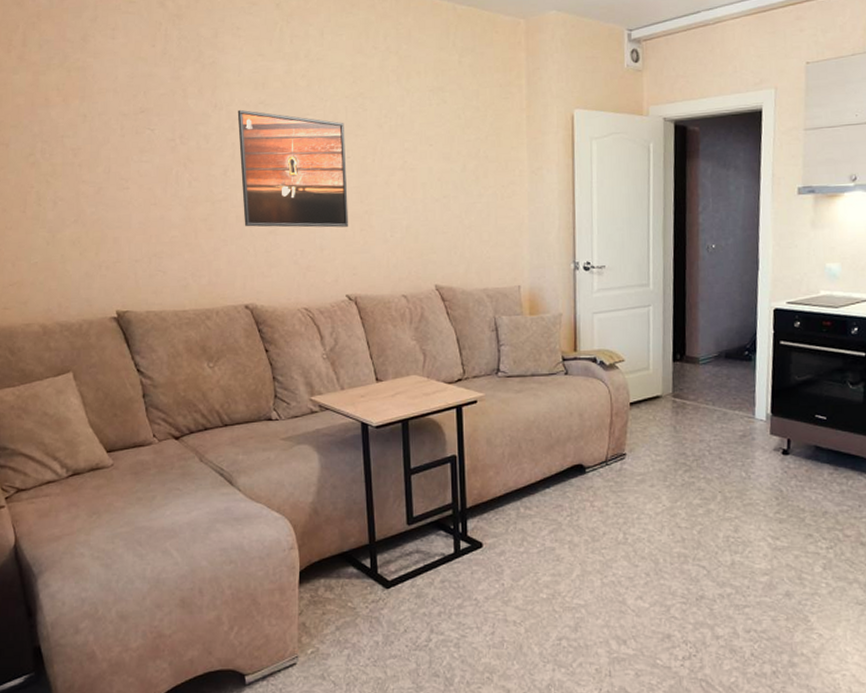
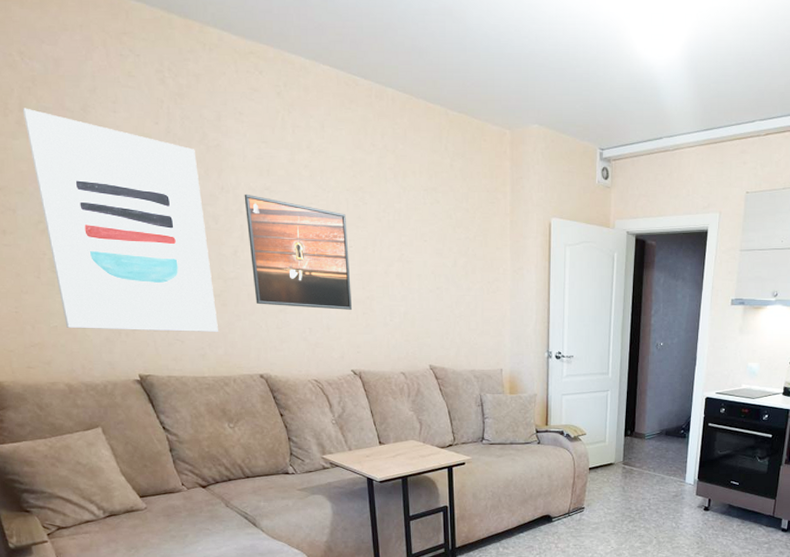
wall art: none [25,42,203,264] -> present [22,108,218,332]

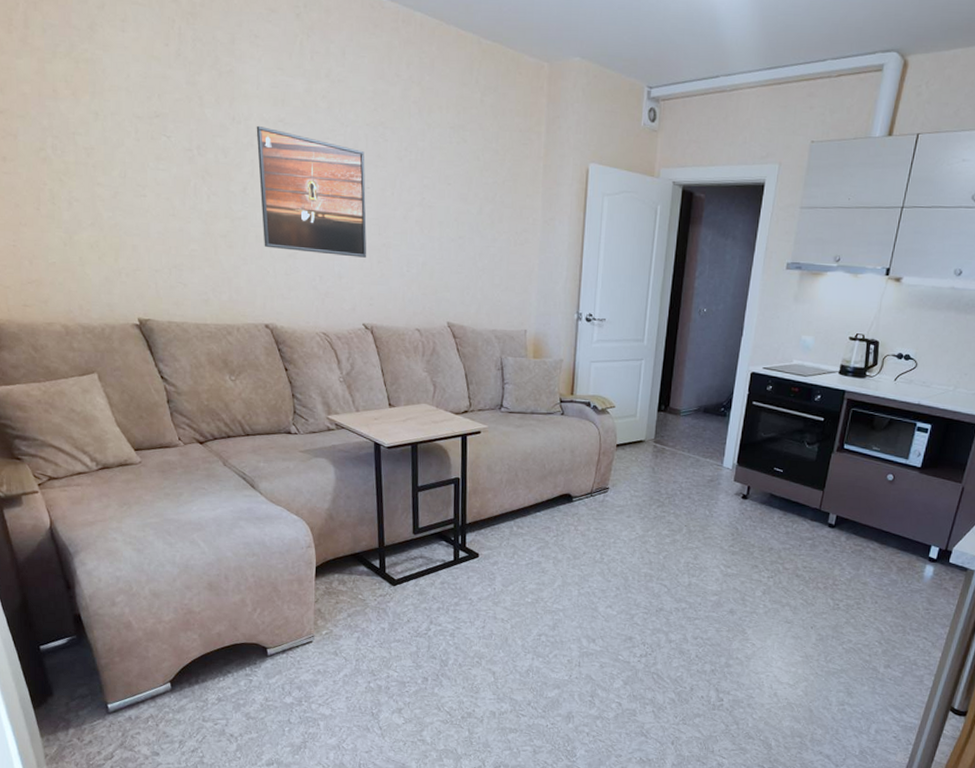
wall art: present [22,108,218,332] -> none [27,24,223,276]

